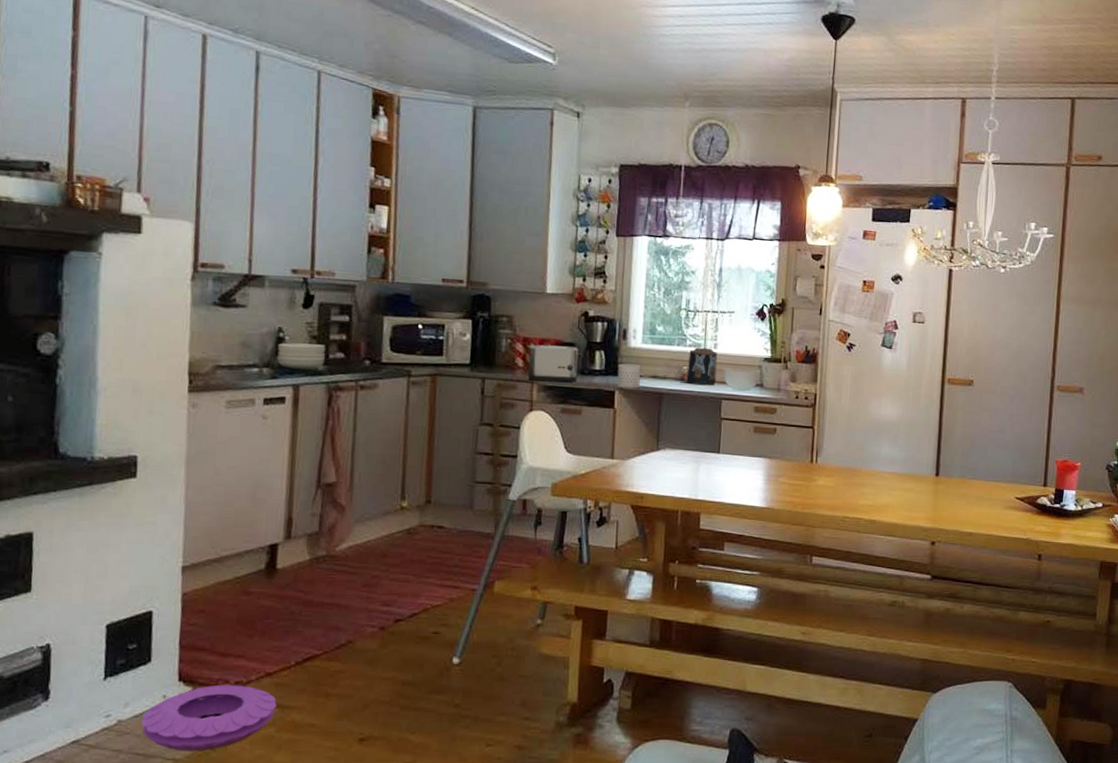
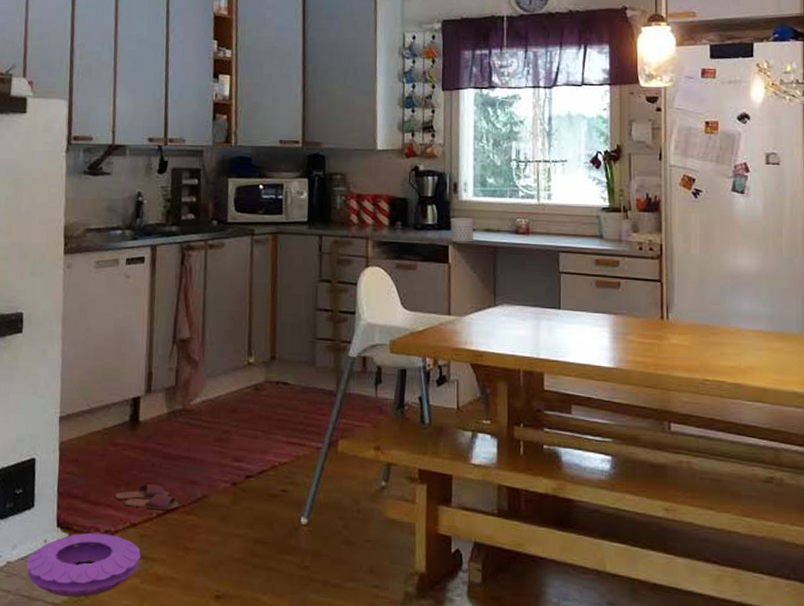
slippers: none [247,632,322,658] -> present [115,484,180,510]
bowl: present [277,343,326,372] -> none [137,206,179,233]
toaster: present [527,344,582,382] -> none [362,200,414,237]
canister: present [680,347,718,386] -> none [514,198,552,238]
bowl: present [723,367,761,391] -> none [559,218,600,243]

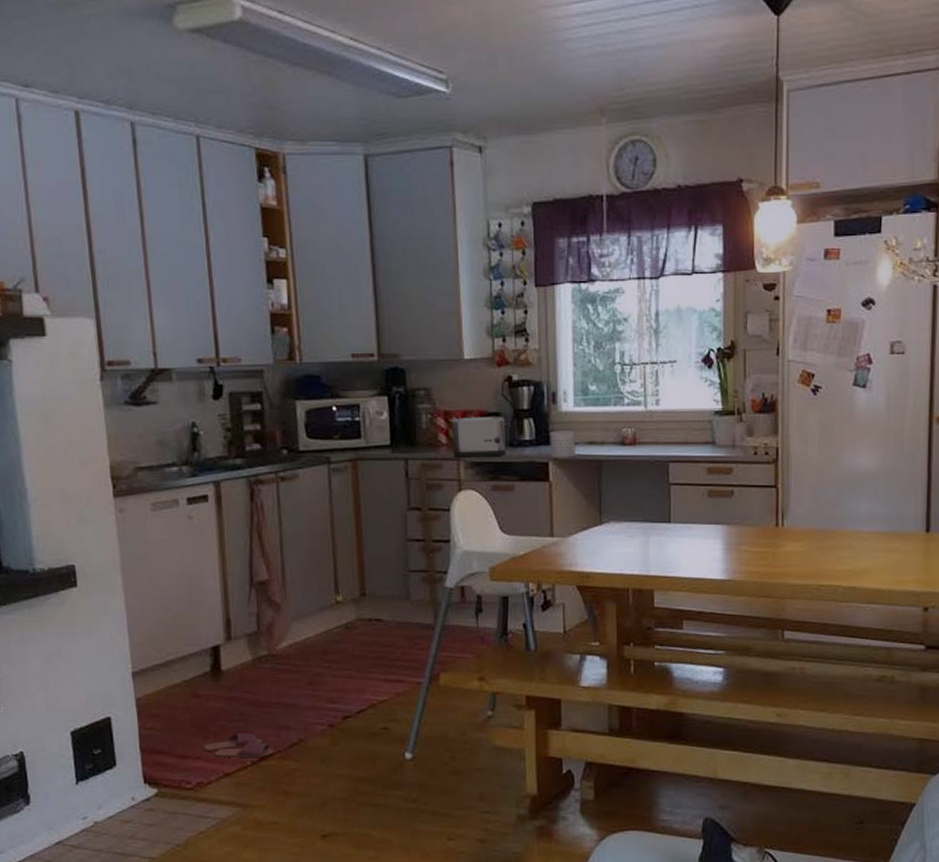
dog toy: present [25,532,141,597] -> none [115,786,239,850]
toaster: none [362,200,414,237] -> present [451,417,509,458]

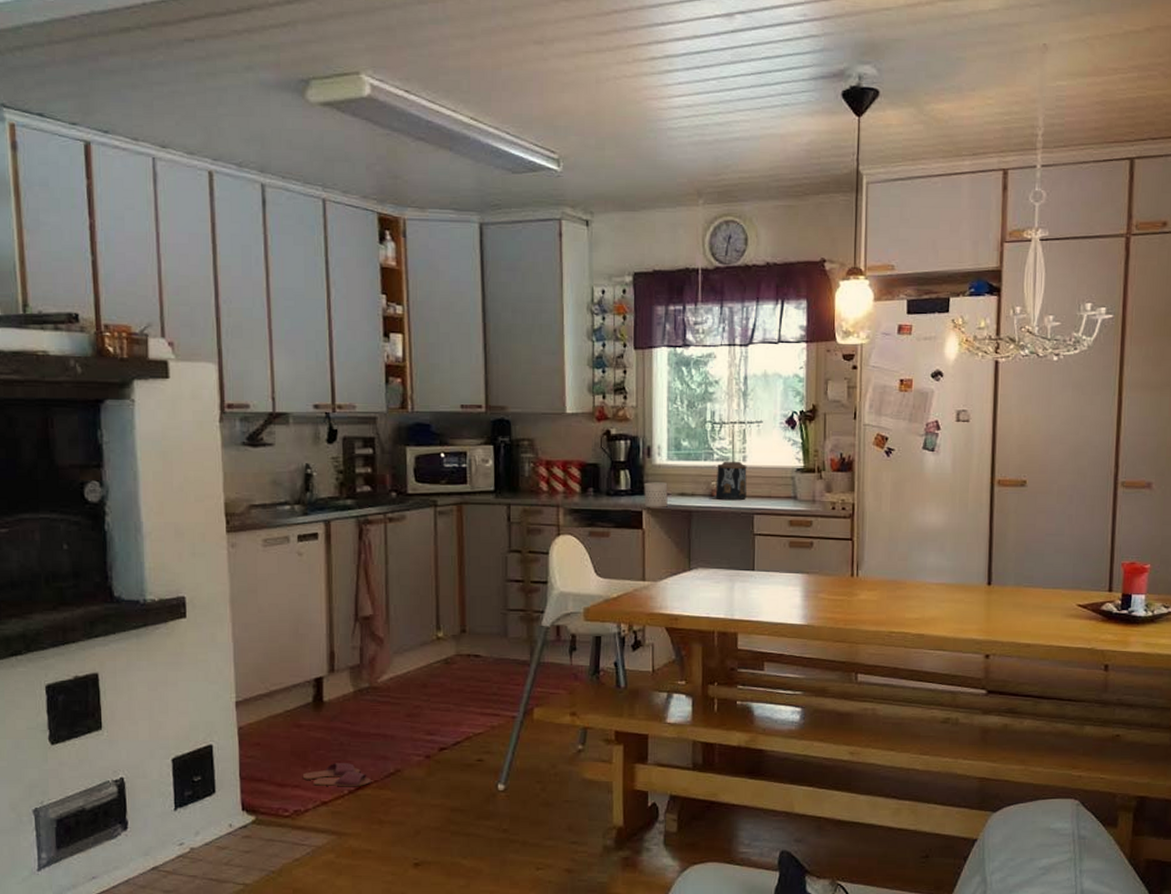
toaster: present [451,417,509,458] -> none [552,467,607,505]
canister: none [620,405,660,449] -> present [709,461,747,501]

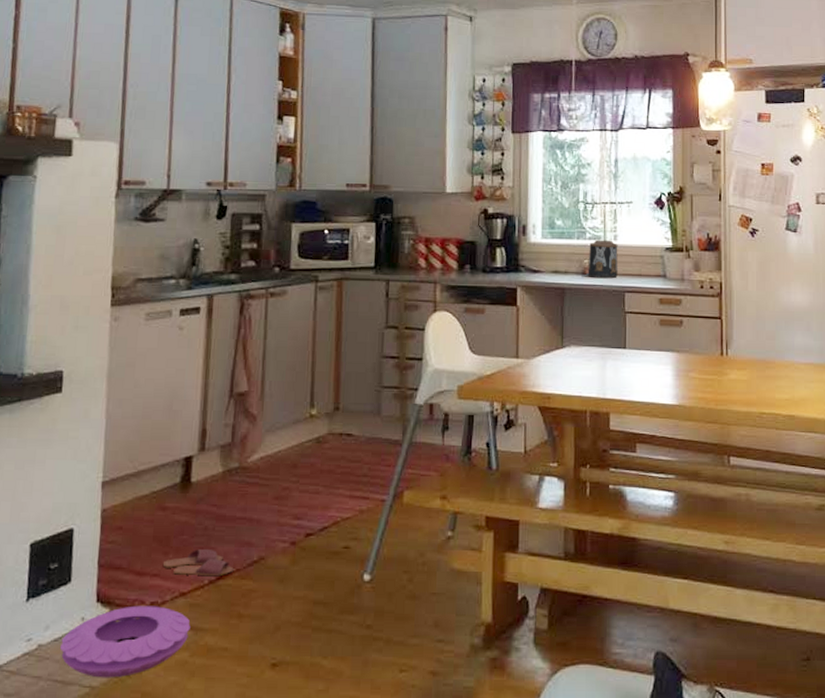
dog toy: none [211,813,334,877] -> present [59,605,190,678]
mug: present [644,482,668,508] -> none [518,260,542,286]

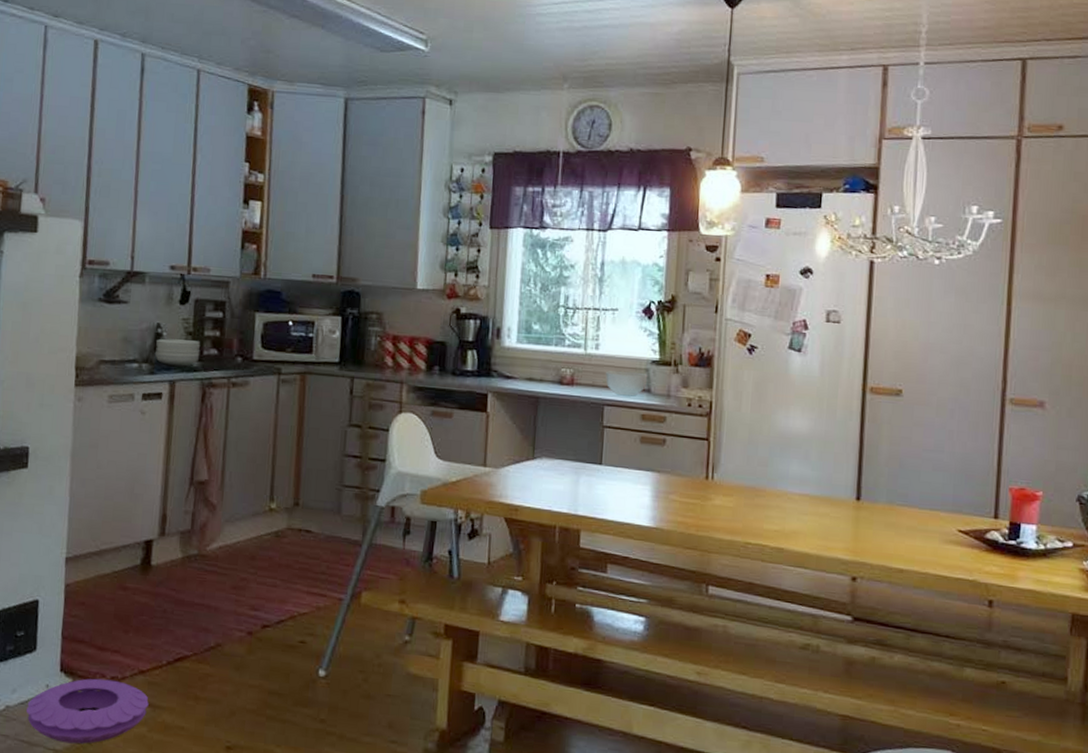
slippers: present [162,548,234,577] -> none [123,630,192,658]
bowl: none [193,253,238,281] -> present [155,338,201,368]
canister: present [581,239,618,279] -> none [558,347,600,390]
bowl: none [625,259,663,282] -> present [605,370,648,397]

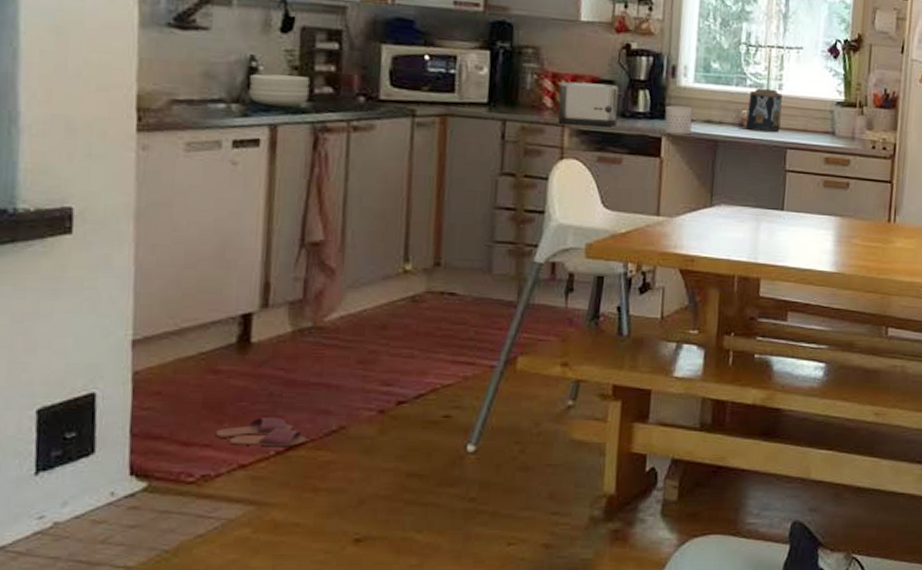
dog toy: present [25,678,149,744] -> none [82,479,253,557]
slippers: none [123,630,192,658] -> present [215,416,308,447]
toaster: none [397,342,454,383] -> present [557,81,623,126]
mug: none [490,364,516,392] -> present [664,105,693,136]
canister: none [558,347,600,390] -> present [738,88,783,133]
bowl: present [605,370,648,397] -> none [789,112,833,139]

